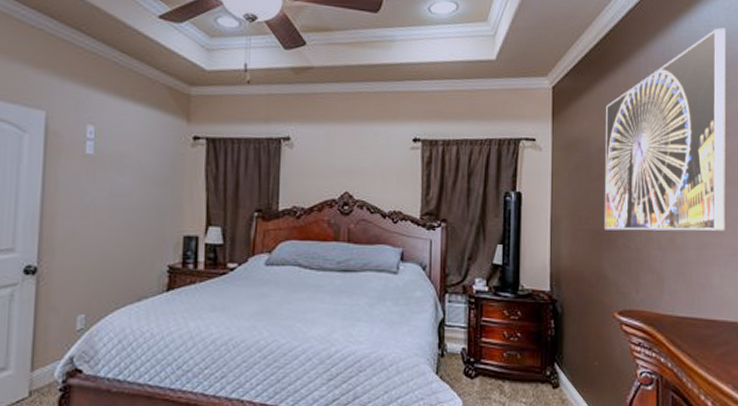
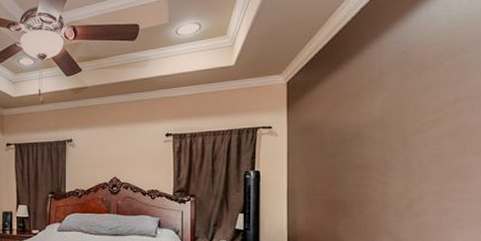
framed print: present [605,27,726,231] -> none [340,10,470,200]

